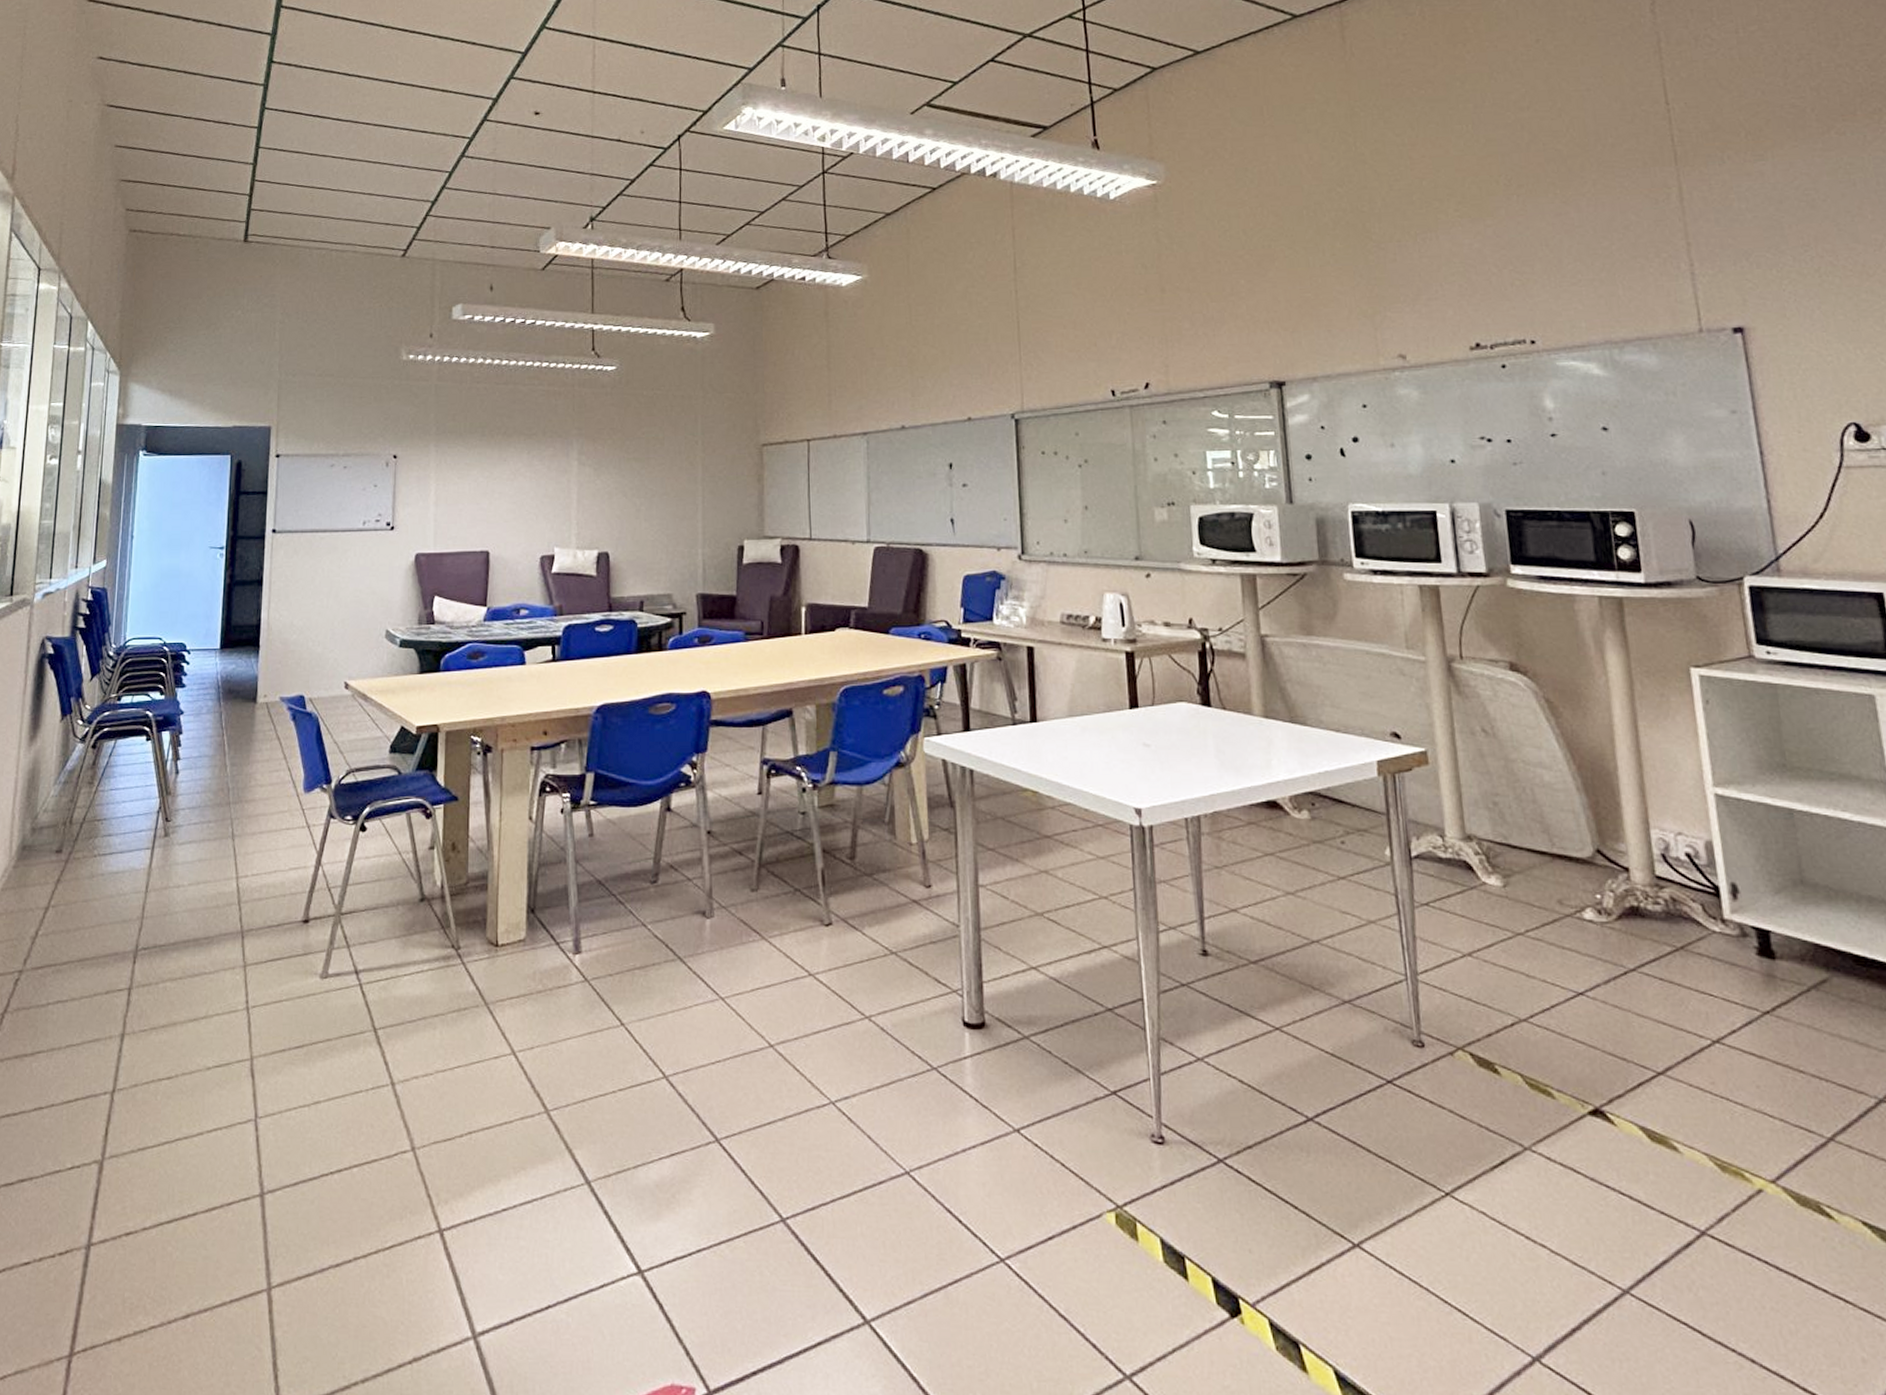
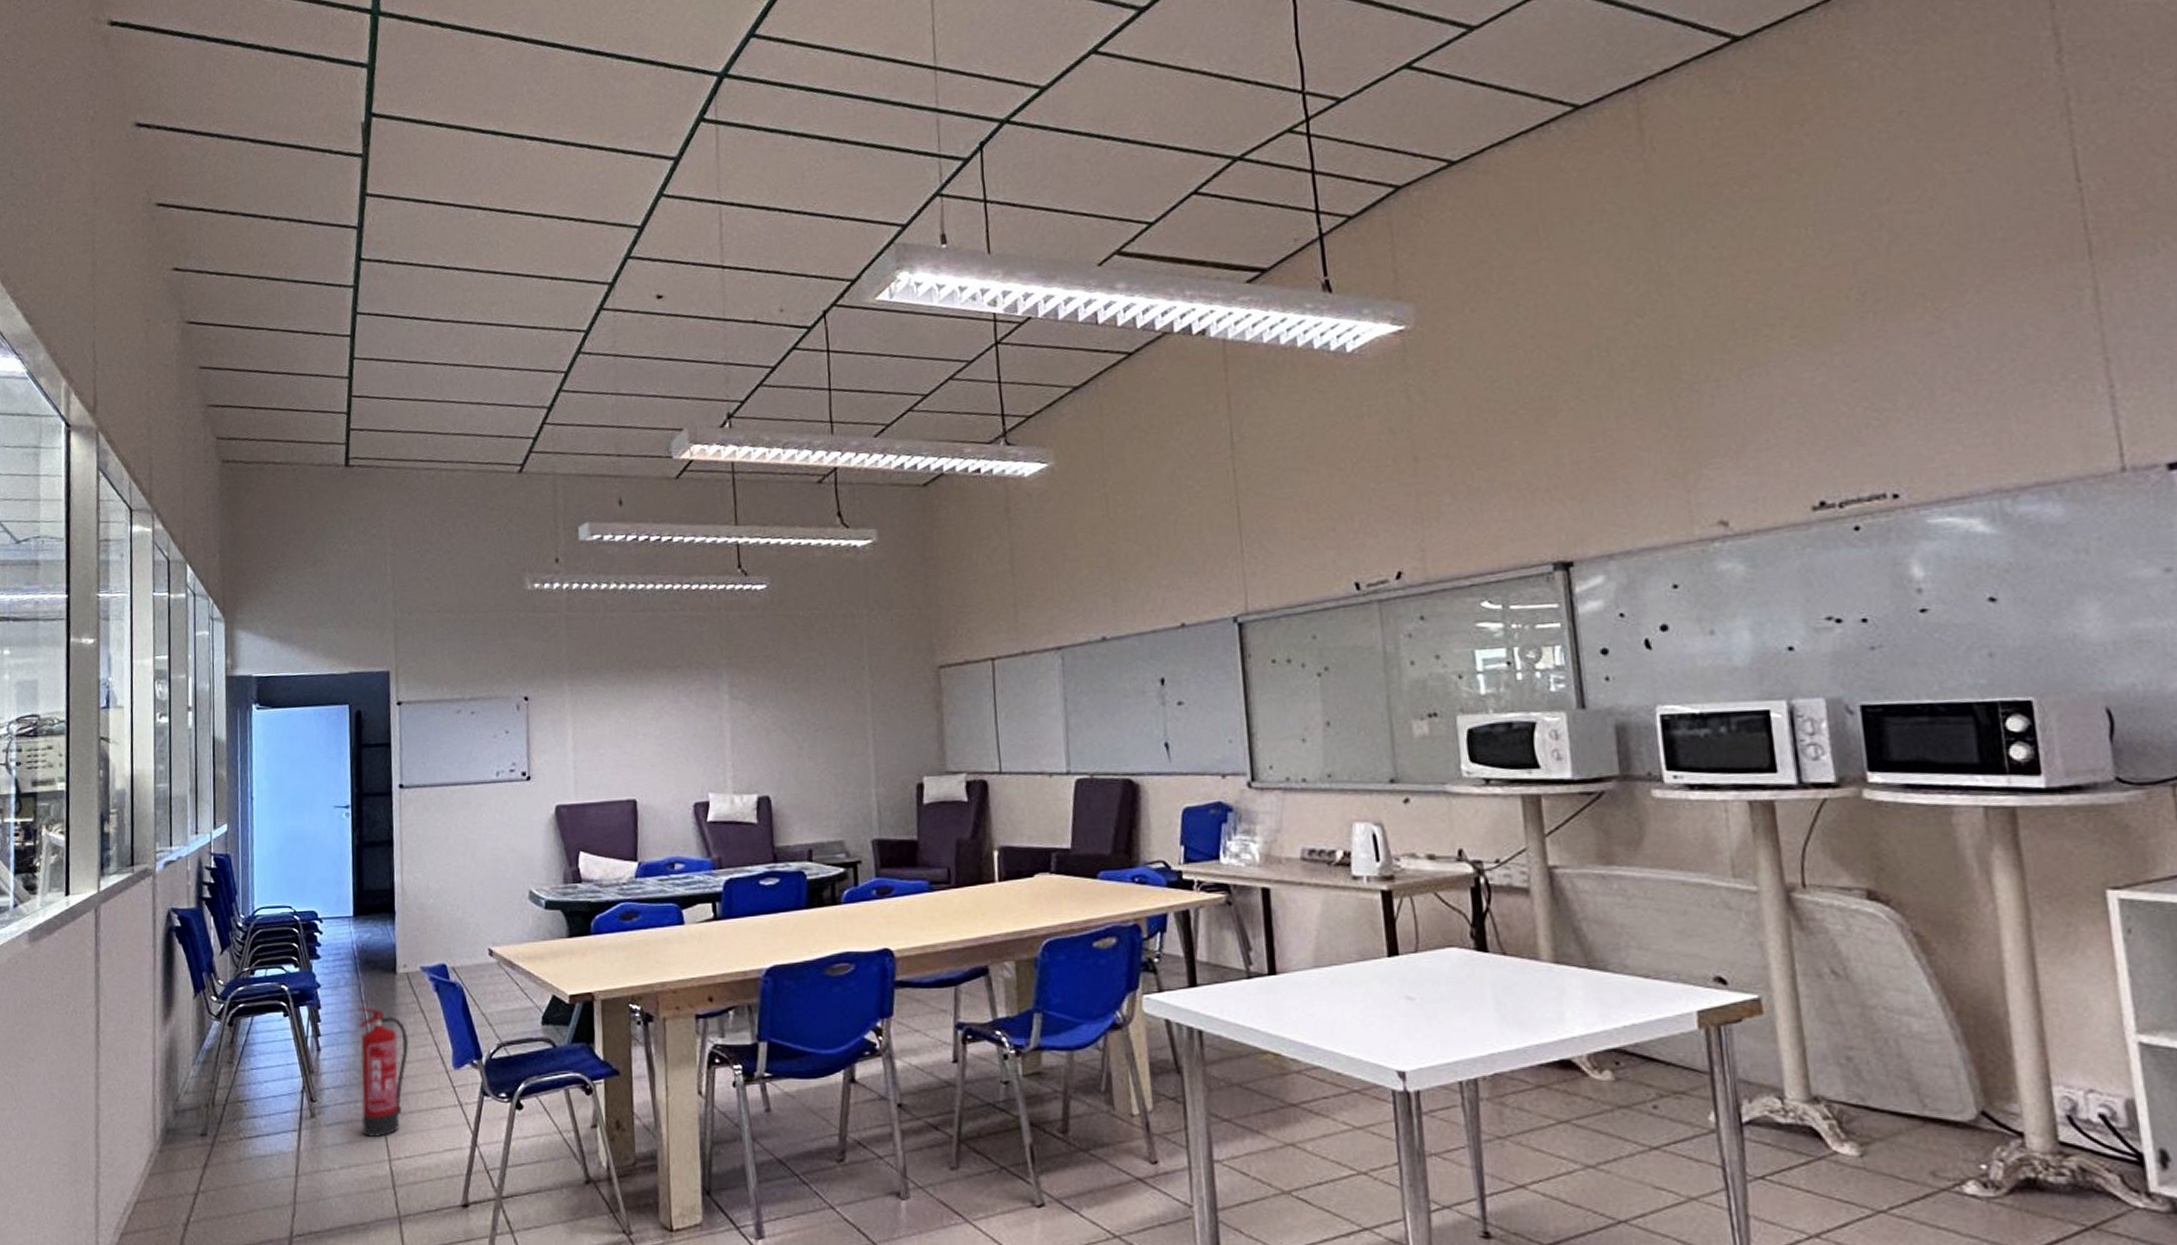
fire extinguisher: none [212,734,264,857] -> present [358,1007,409,1138]

